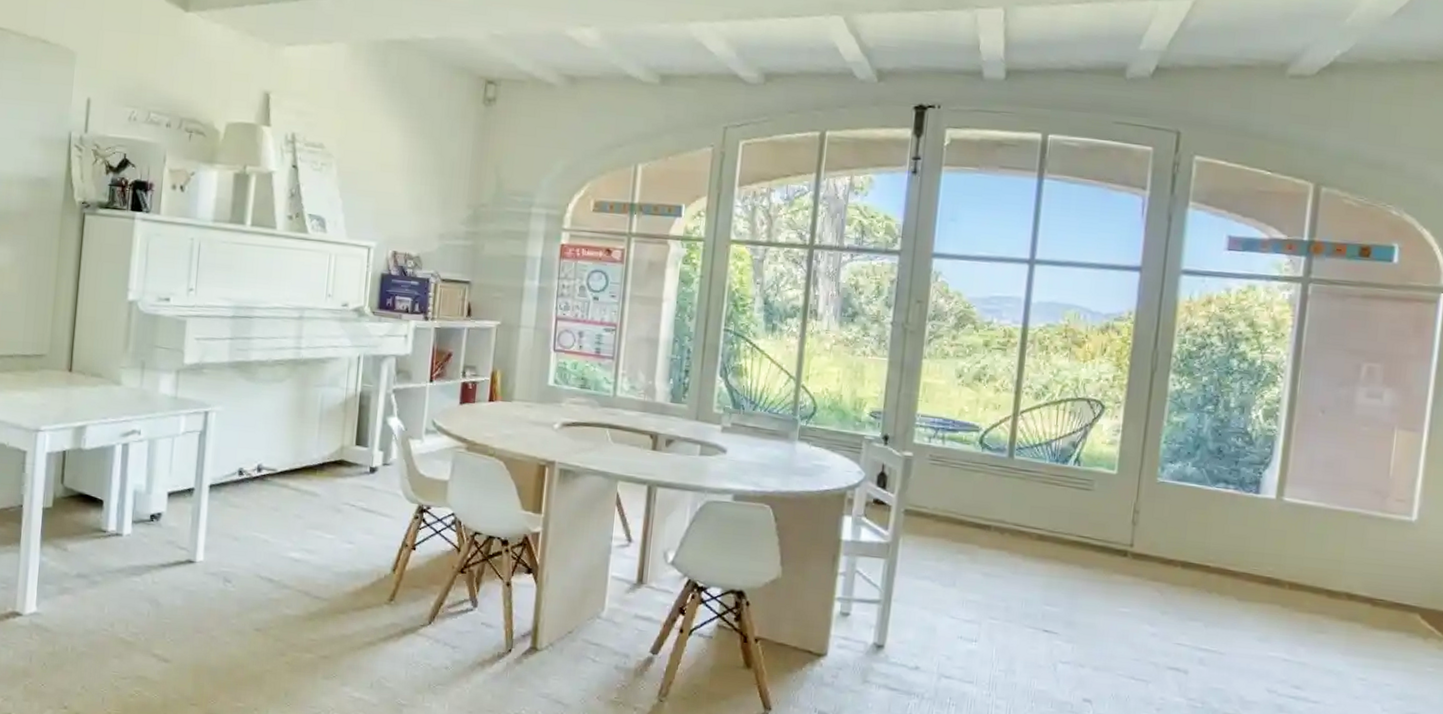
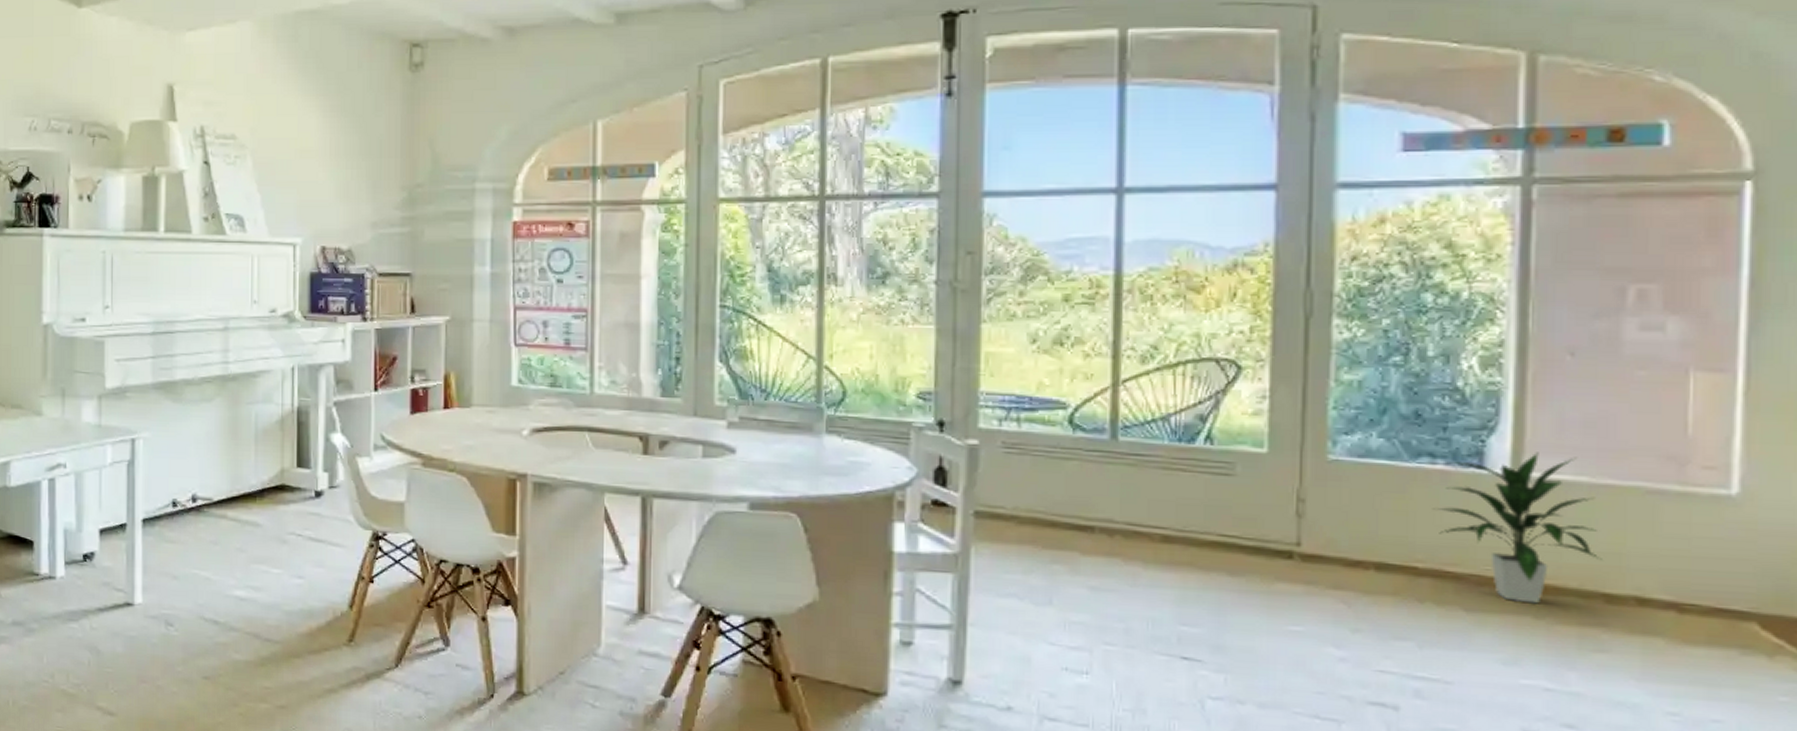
indoor plant: none [1223,483,1328,596] -> present [1432,452,1602,604]

